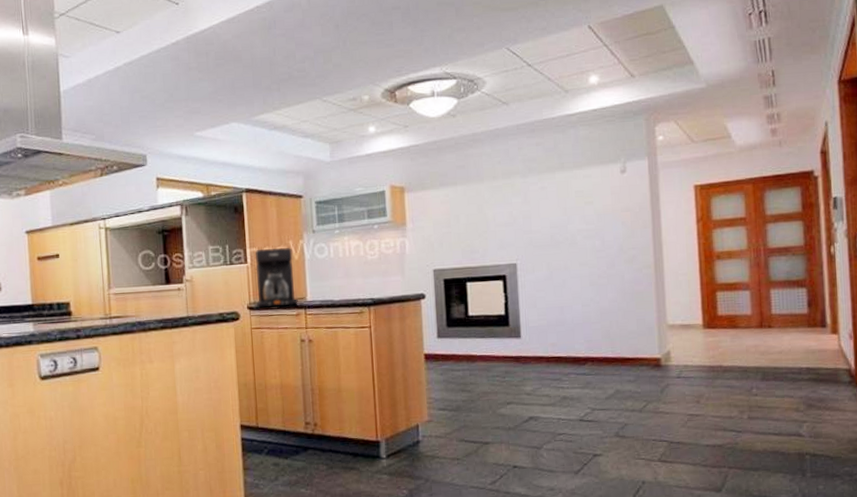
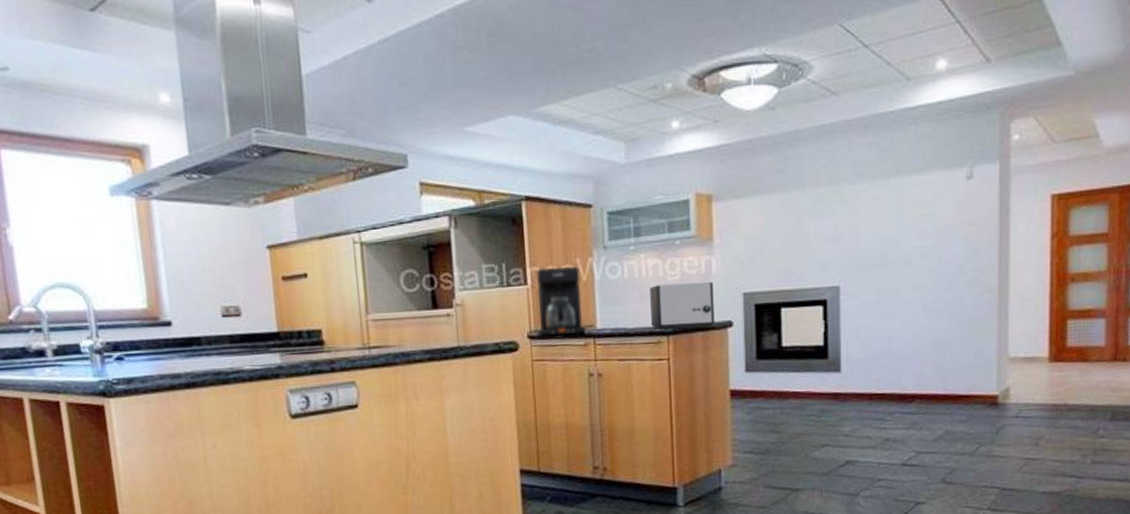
toaster: none [353,260,409,303] -> present [650,281,715,331]

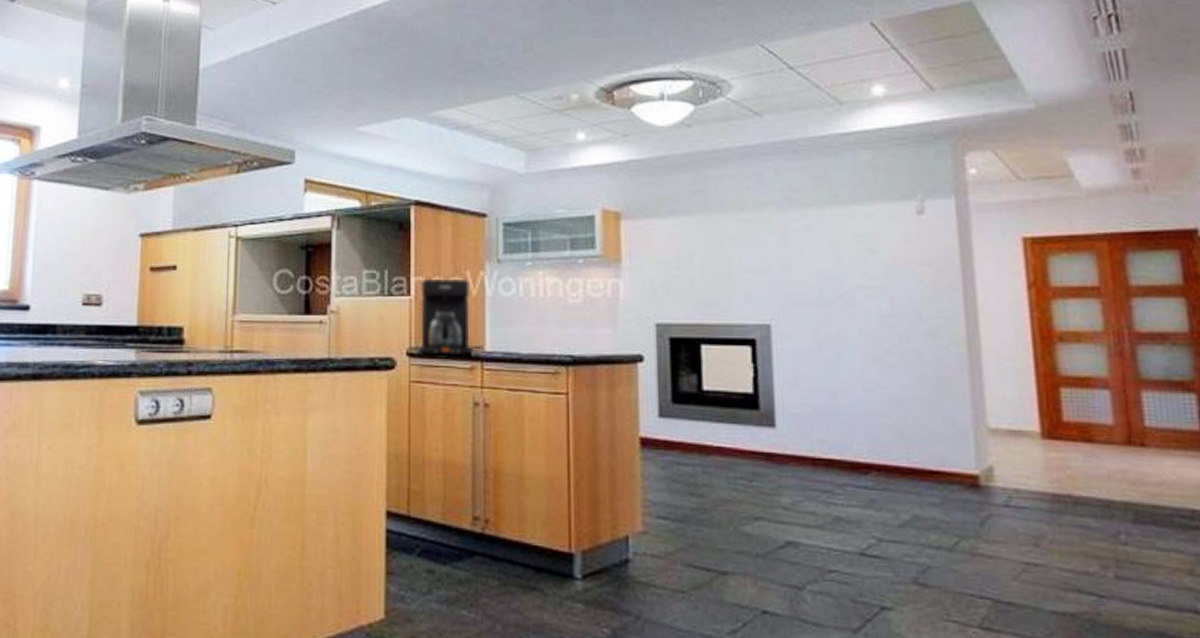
toaster: present [650,281,715,331] -> none [548,307,622,361]

